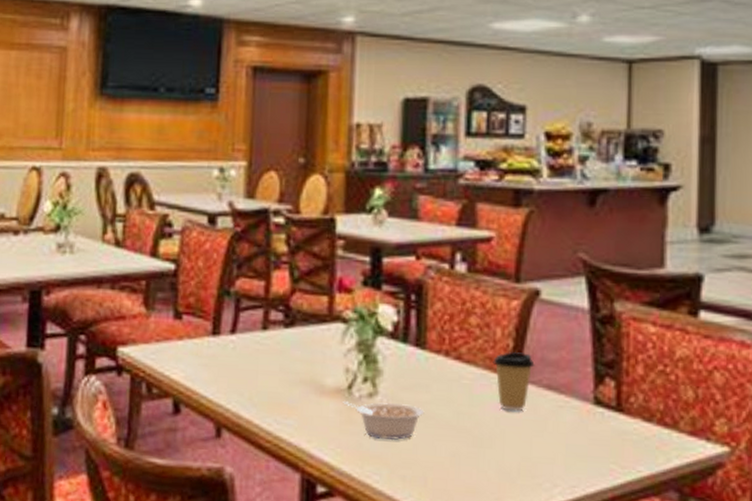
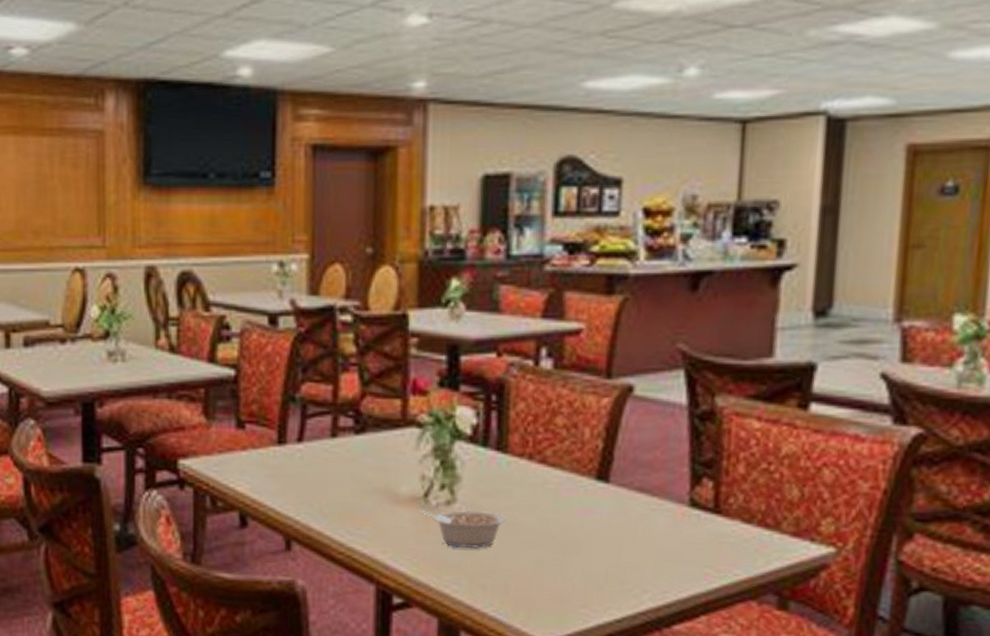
coffee cup: present [493,351,535,412] -> none [580,452,626,516]

